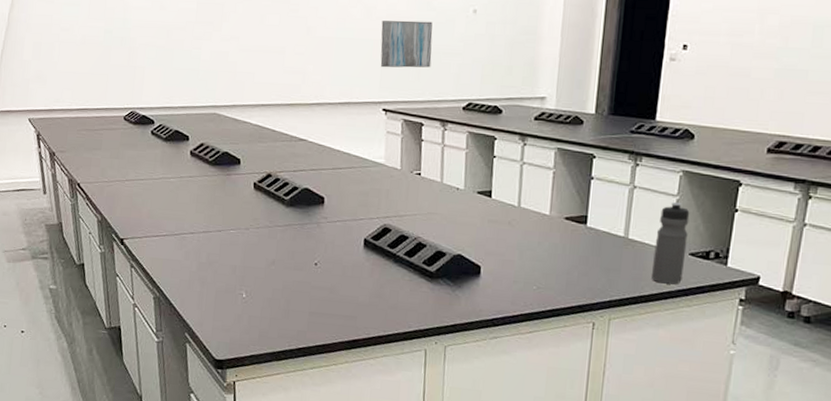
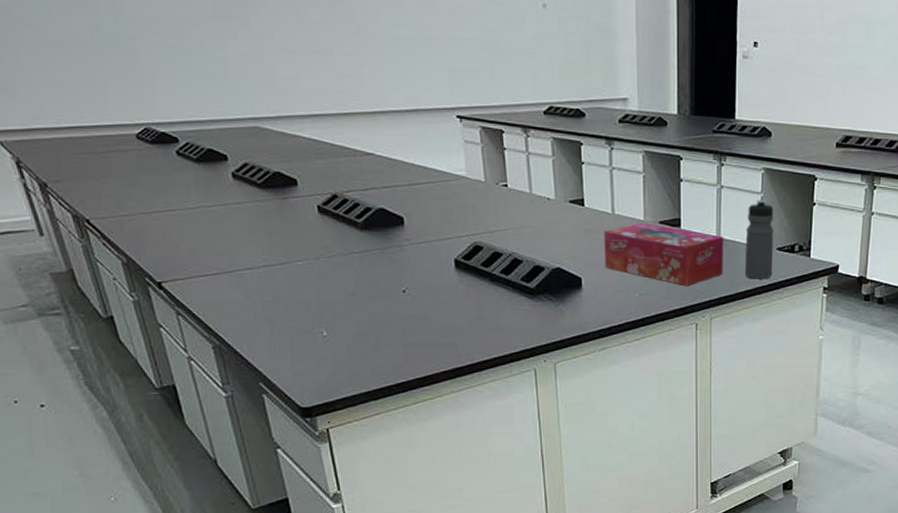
wall art: present [380,20,433,68] -> none [443,15,504,70]
tissue box: none [505,216,632,284] -> present [604,222,724,286]

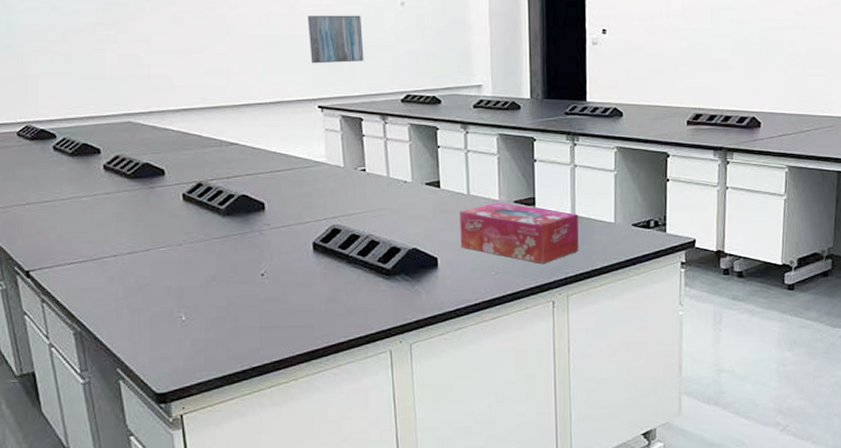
wall art: none [443,15,504,70] -> present [307,15,364,64]
water bottle: present [744,199,774,279] -> none [600,176,629,256]

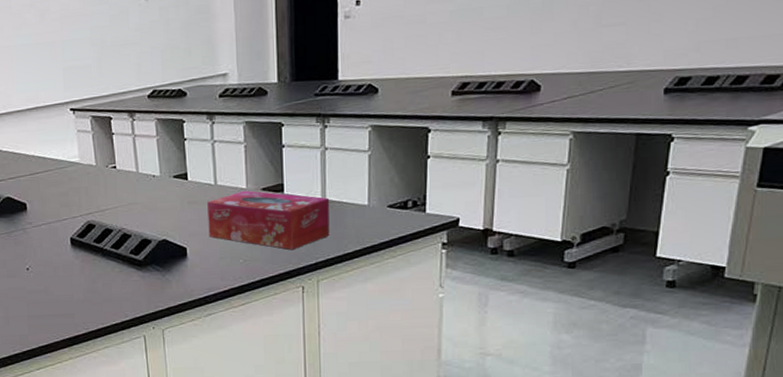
wall art: present [307,15,364,64] -> none [57,15,111,69]

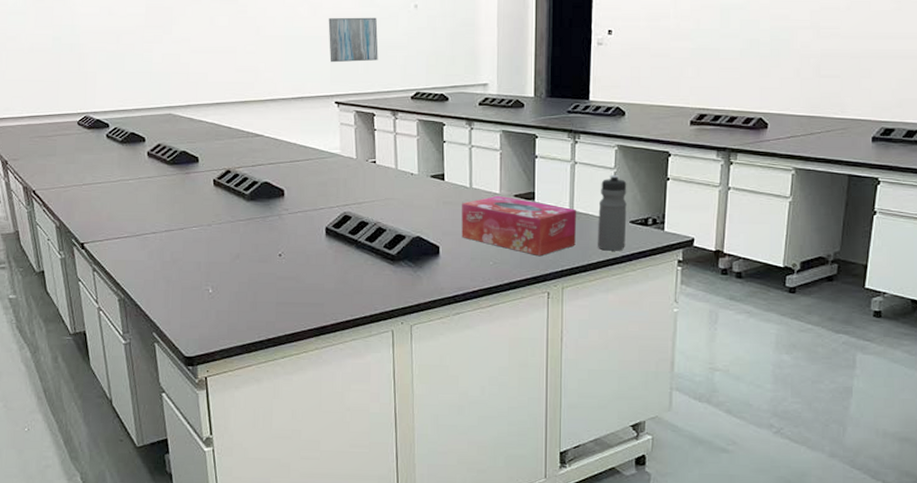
wall art: none [57,15,111,69] -> present [328,17,378,63]
water bottle: none [352,157,384,239] -> present [597,174,627,251]

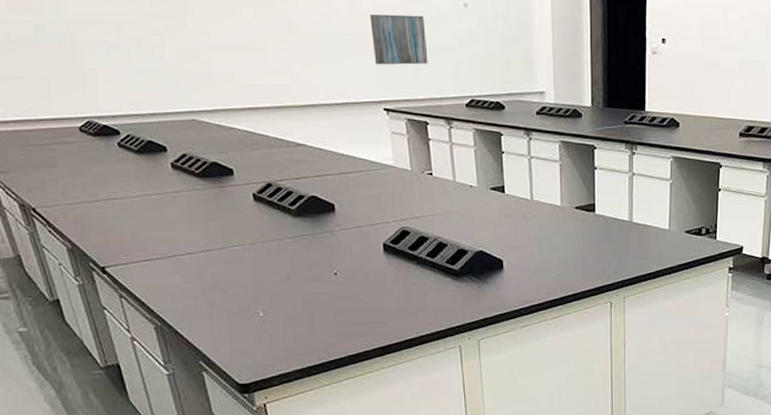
tissue box: present [461,195,577,256] -> none [524,207,636,267]
water bottle: present [597,174,627,251] -> none [655,185,682,260]

